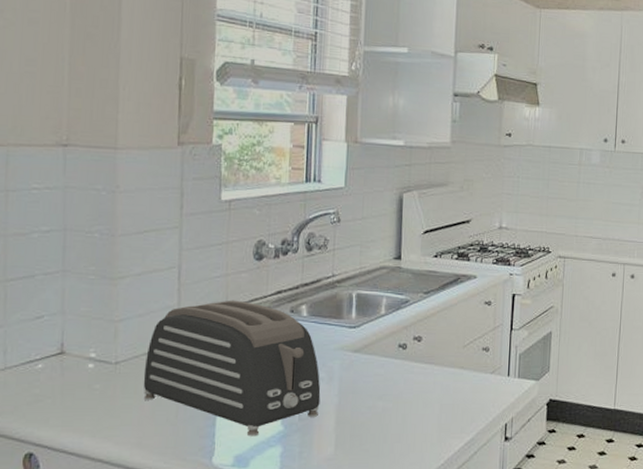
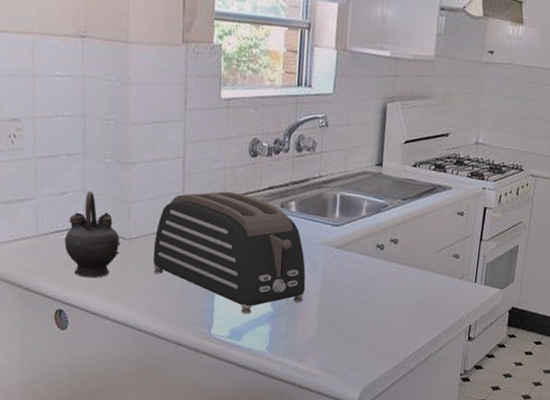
teapot: none [37,312,105,412] -> present [64,191,120,278]

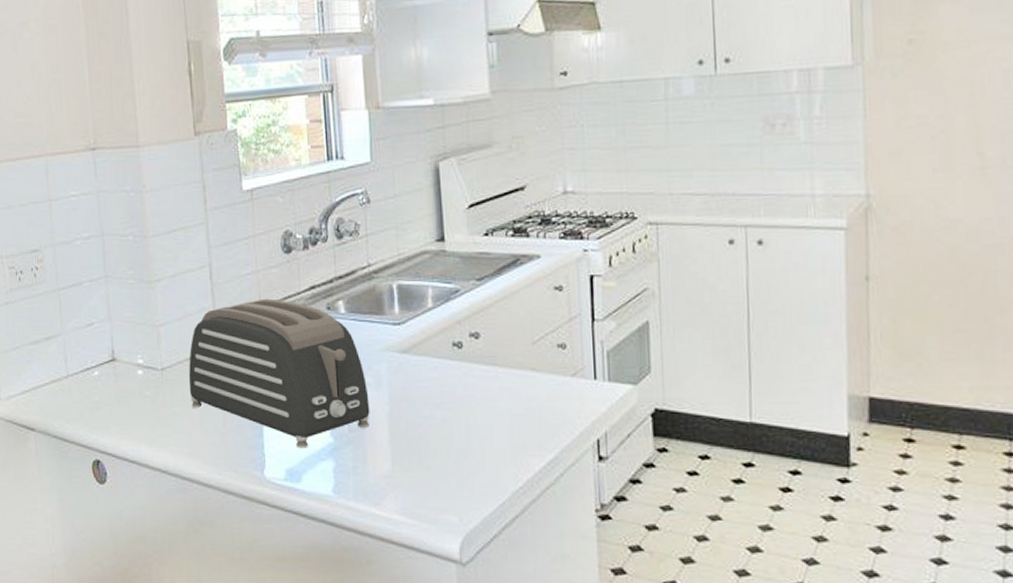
teapot: present [64,191,120,278] -> none [95,318,153,420]

